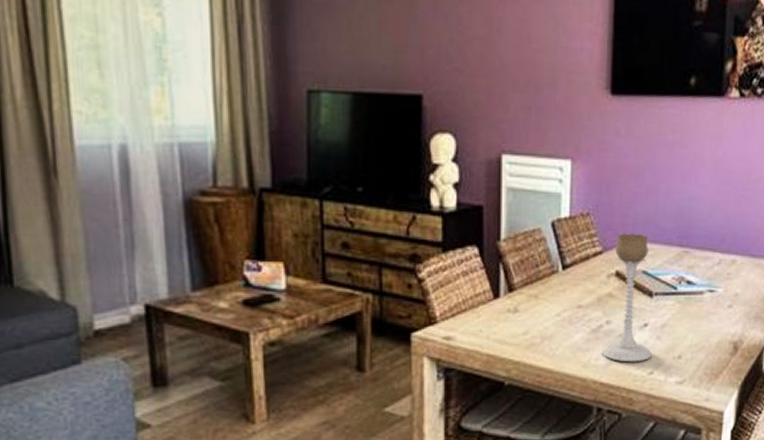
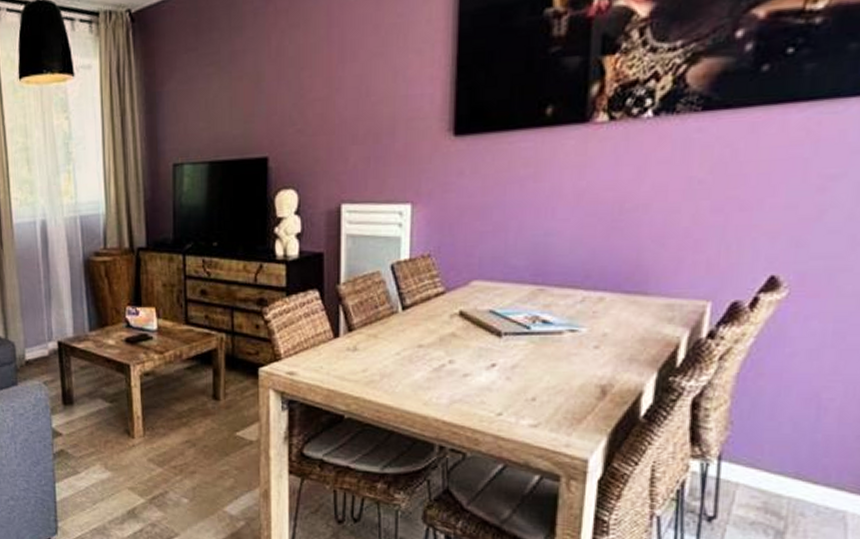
candle holder: present [602,233,652,362] -> none [444,272,500,403]

